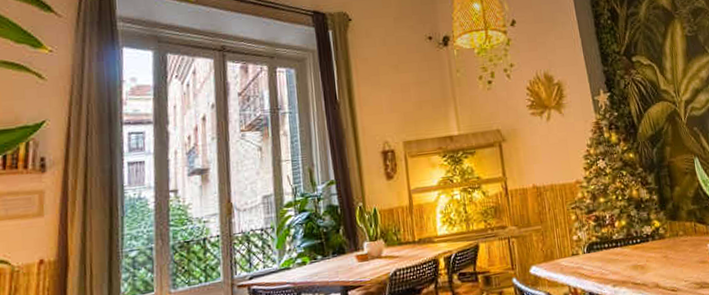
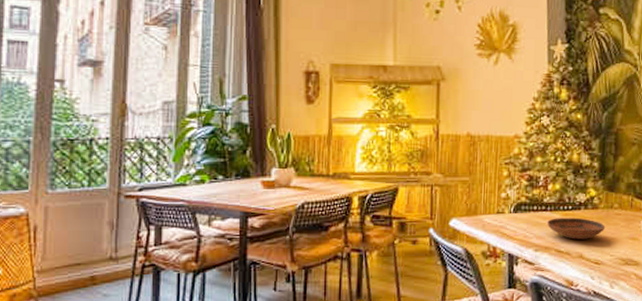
bowl: none [620,249,675,271] -> present [547,217,606,240]

